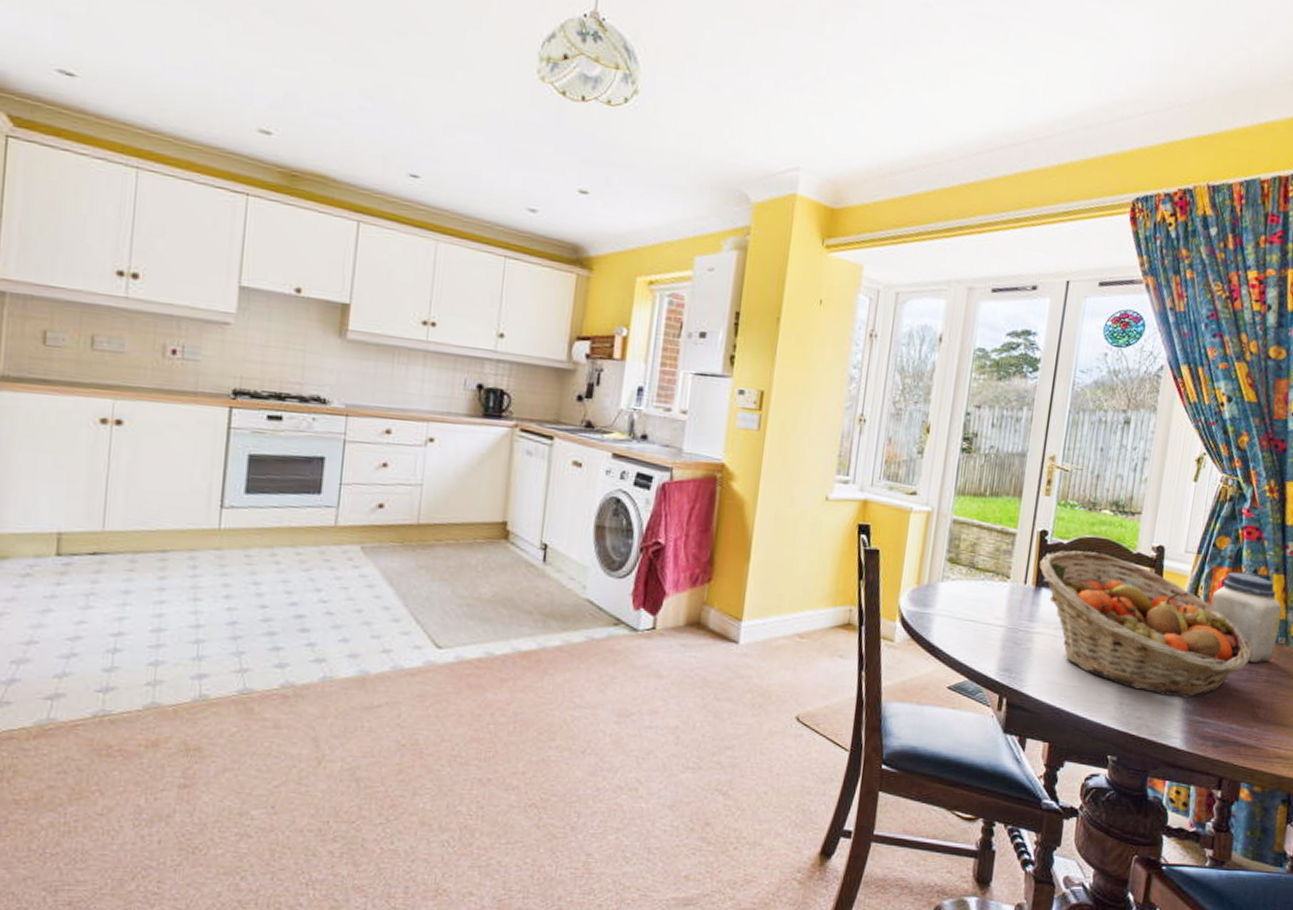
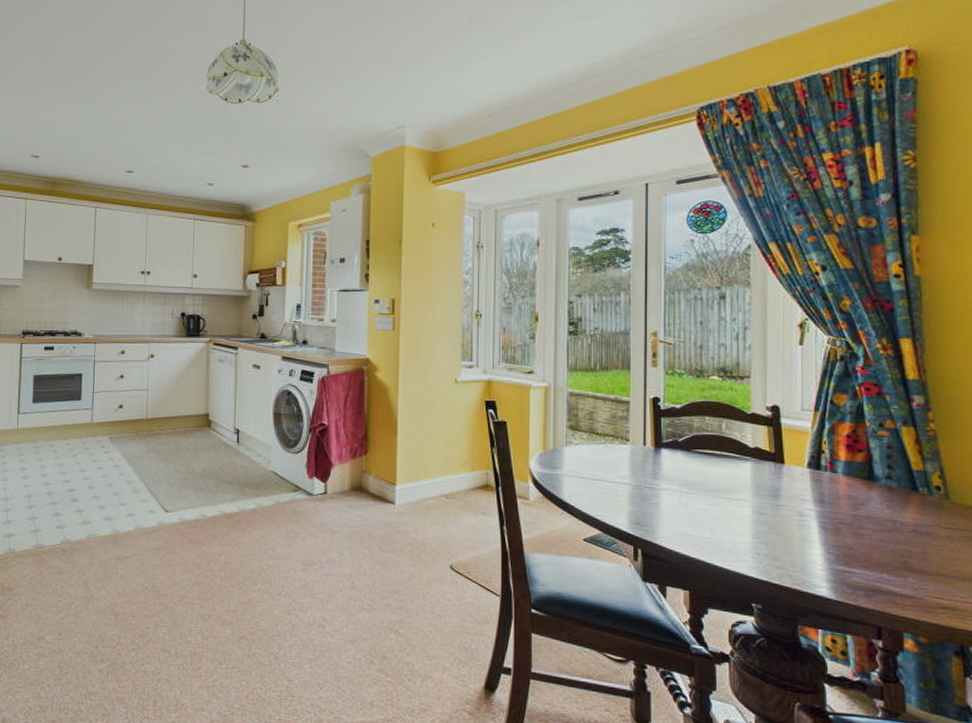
fruit basket: present [1039,550,1253,699] -> none [656,414,892,549]
jar: present [1211,572,1282,663] -> none [837,426,919,513]

